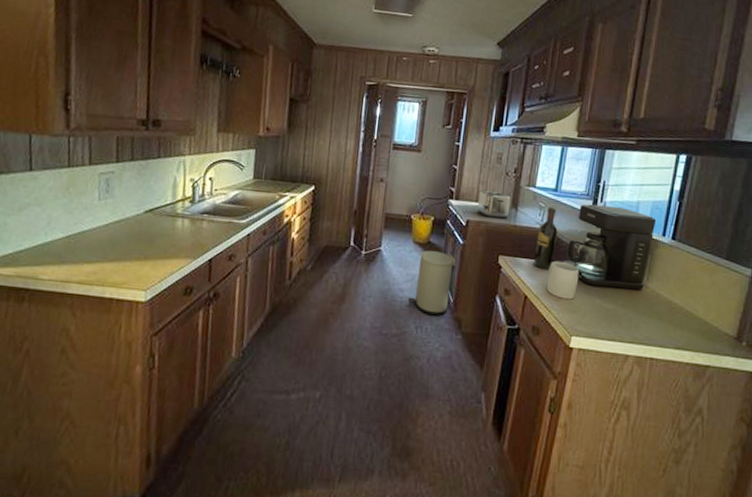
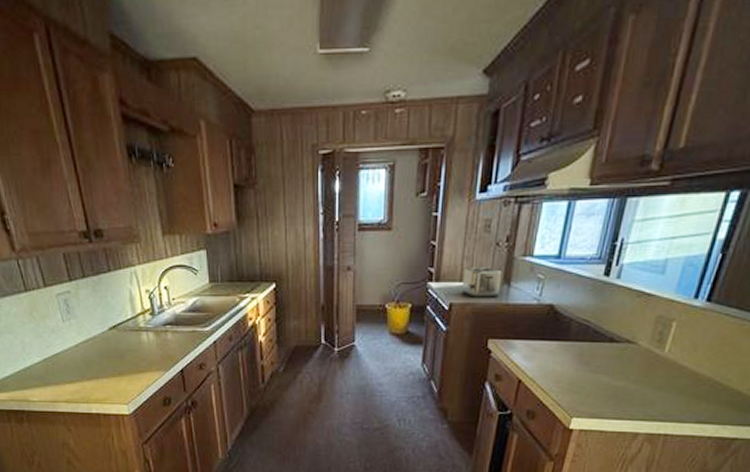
pedal bin: present [407,250,455,316] -> none [388,340,438,408]
wine bottle: present [533,206,558,270] -> none [528,277,560,350]
mug: present [546,260,579,300] -> none [544,339,585,380]
coffee maker: present [562,204,657,290] -> none [564,269,689,364]

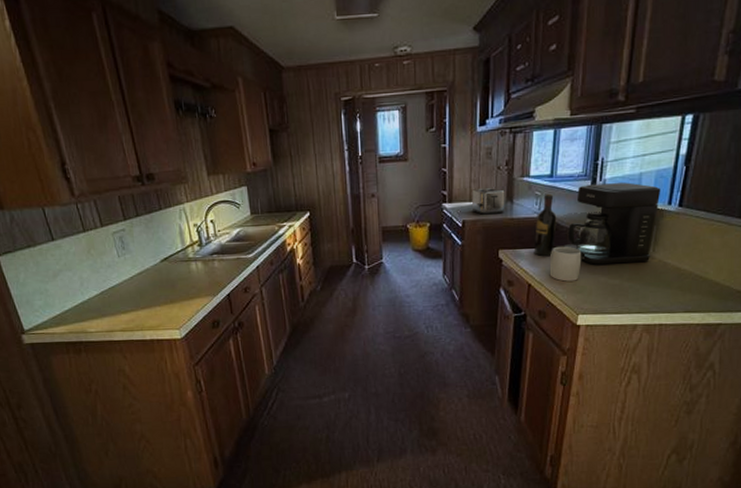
wine bottle: none [528,277,560,350] -> present [533,193,557,257]
mug: none [544,339,585,380] -> present [549,246,582,282]
coffee maker: none [564,269,689,364] -> present [563,182,661,265]

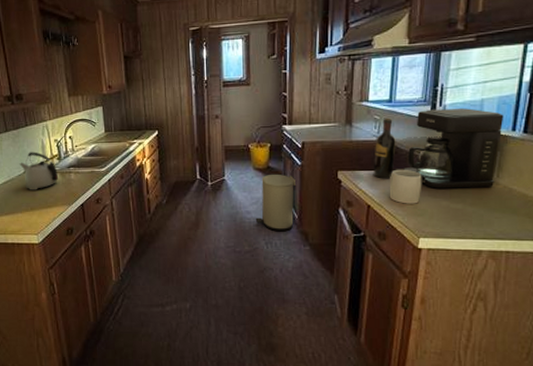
kettle: none [154,238,201,281] -> present [19,152,59,190]
pedal bin: none [415,254,456,315] -> present [255,174,296,232]
toaster: present [471,188,505,215] -> none [311,112,344,137]

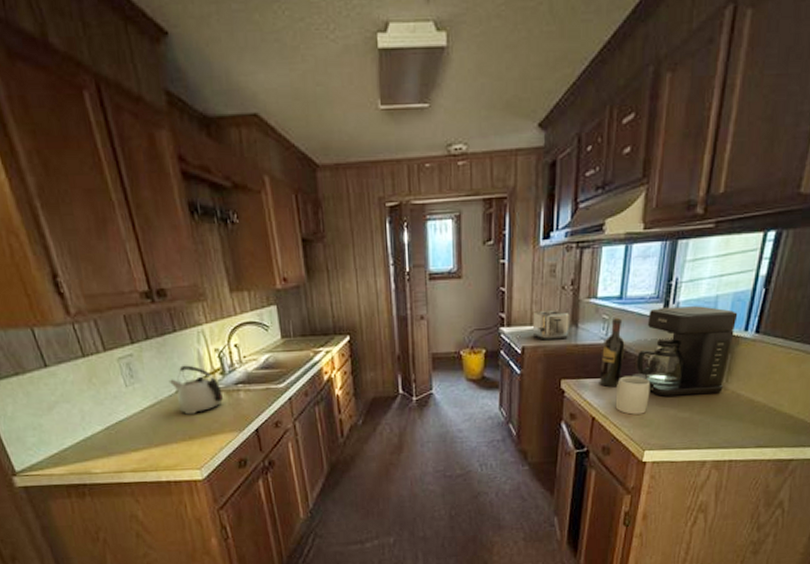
pedal bin: present [255,174,296,232] -> none [468,385,514,452]
toaster: none [311,112,344,137] -> present [532,310,570,341]

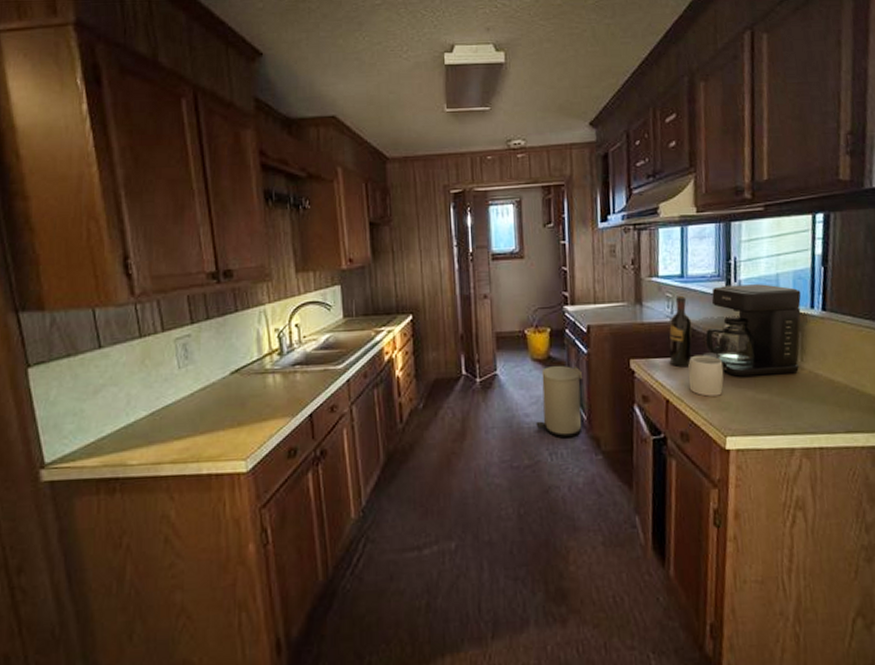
kettle: present [168,365,224,415] -> none [224,345,279,398]
pedal bin: none [468,385,514,452] -> present [535,365,582,439]
toaster: present [532,310,570,341] -> none [596,289,634,319]

